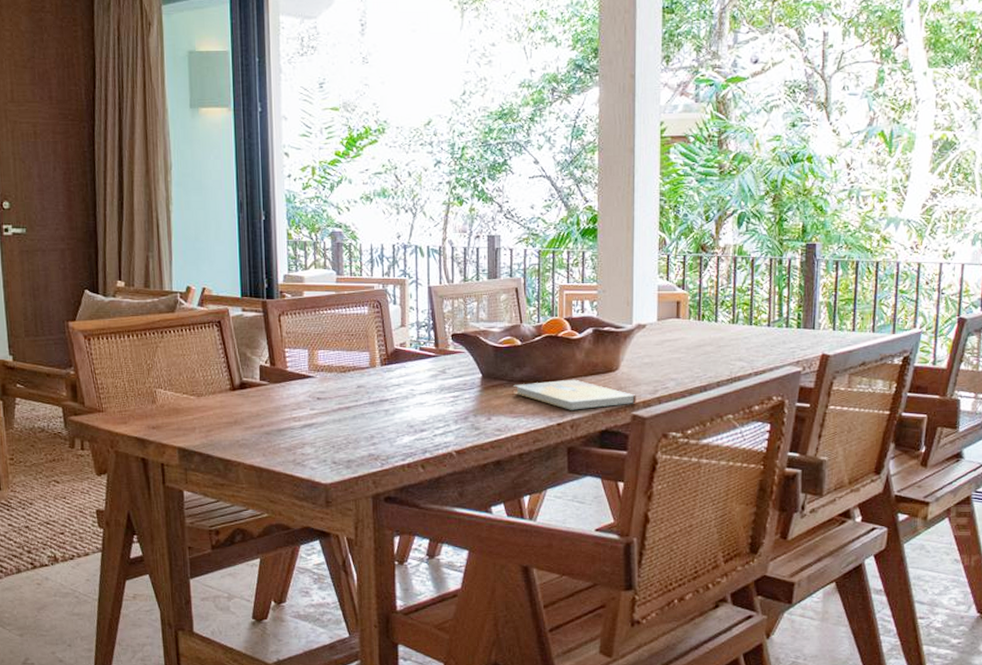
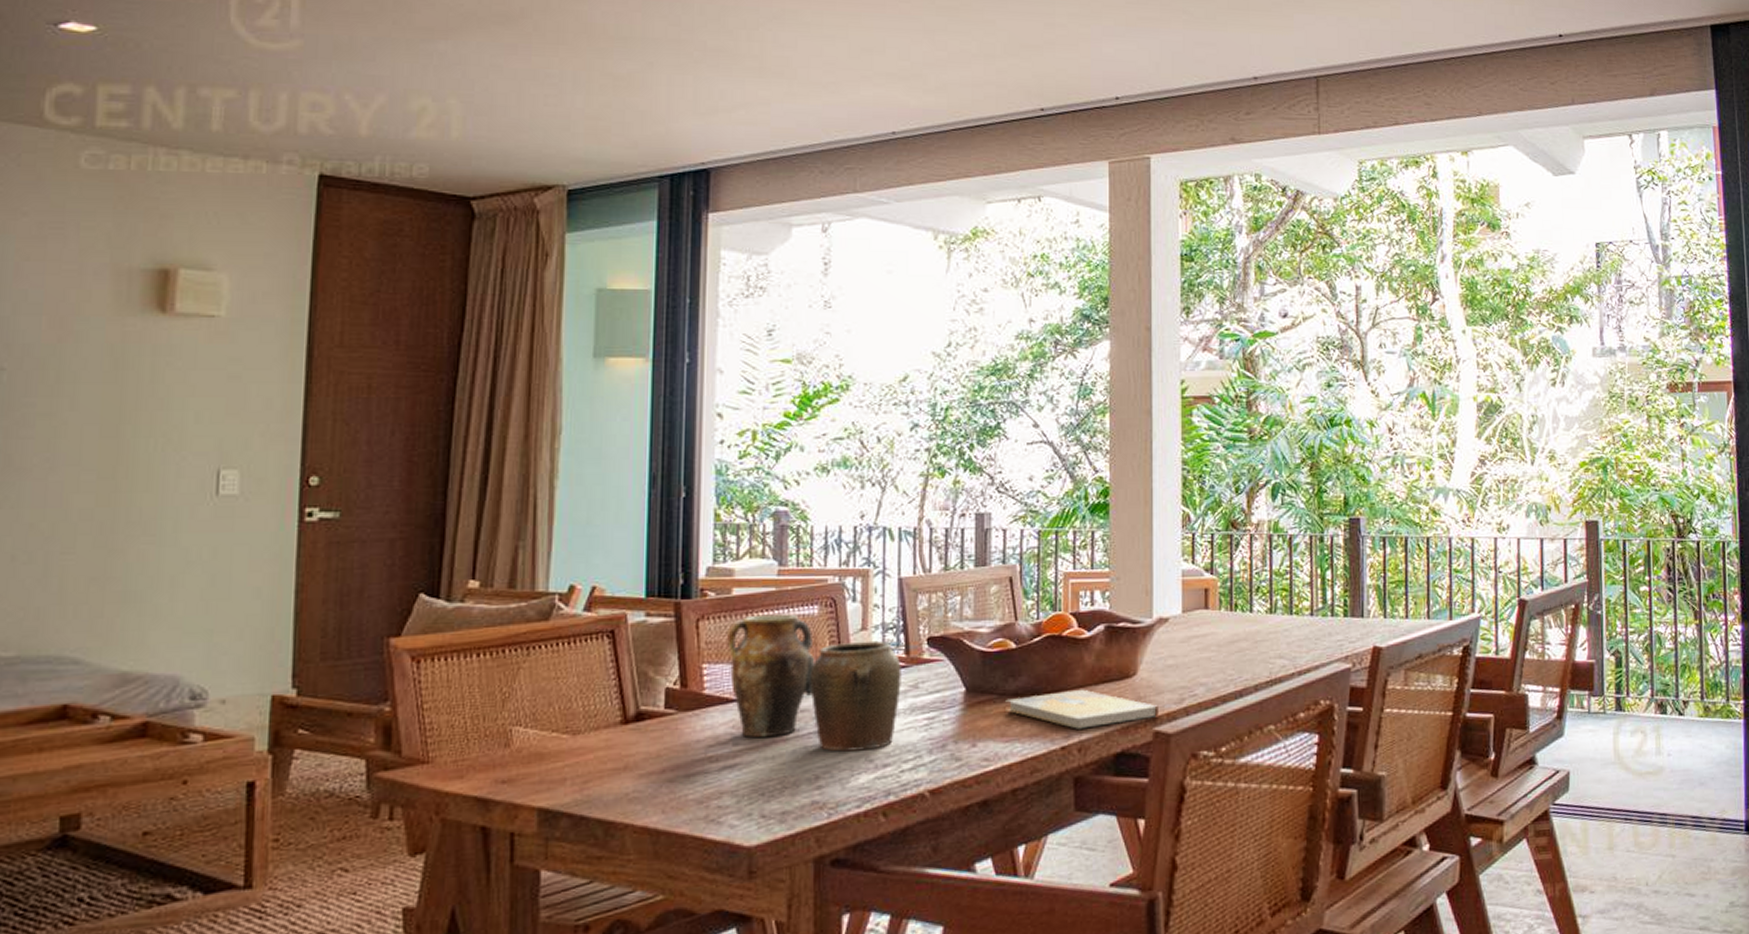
jar set: none [302,312,433,418] -> present [727,614,901,752]

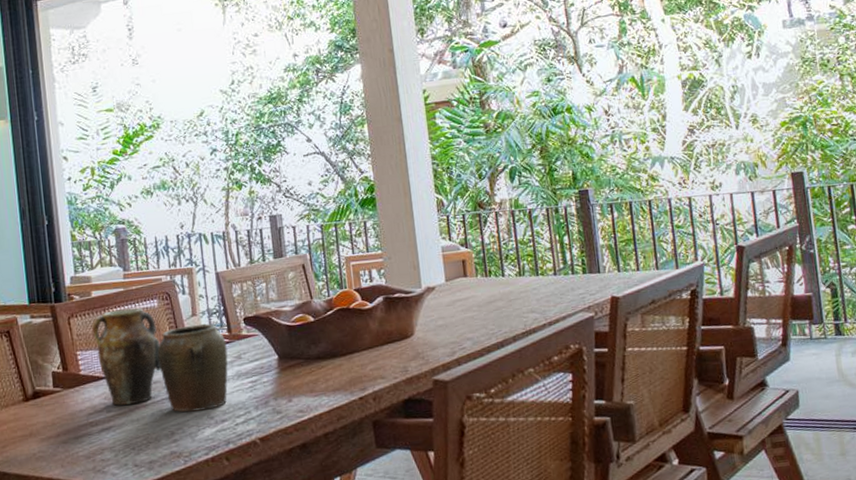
book: present [1006,689,1158,729] -> none [311,349,436,383]

